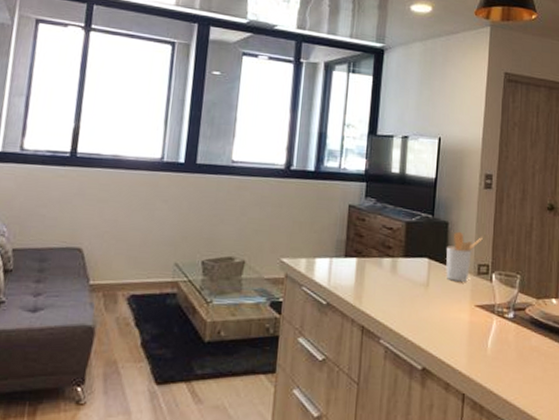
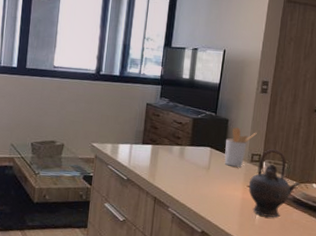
teapot: none [476,257,538,344] -> present [248,149,301,217]

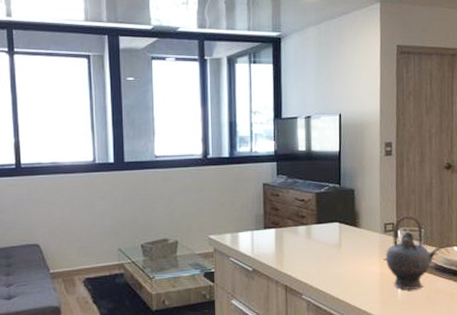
utensil holder: present [224,127,257,167] -> none [355,196,387,240]

